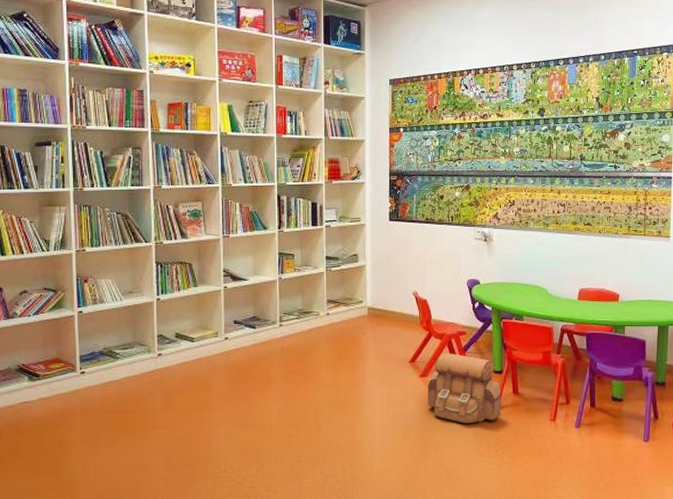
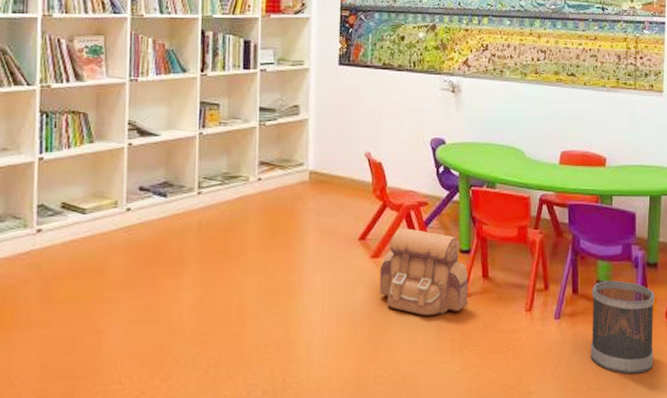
wastebasket: none [606,396,663,474] -> present [590,280,654,374]

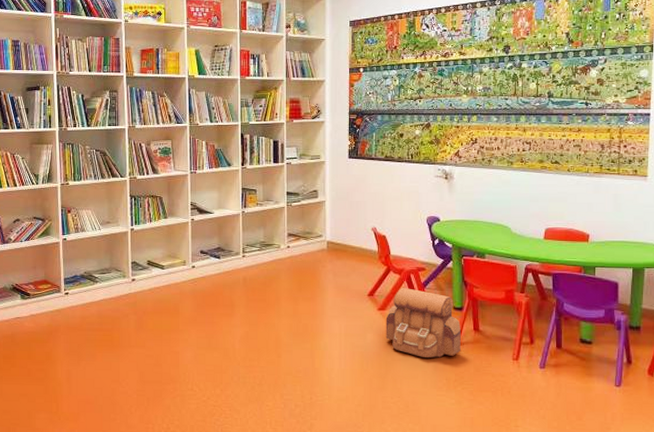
wastebasket: present [590,280,654,374] -> none [574,339,637,420]

